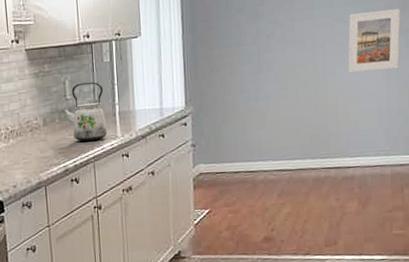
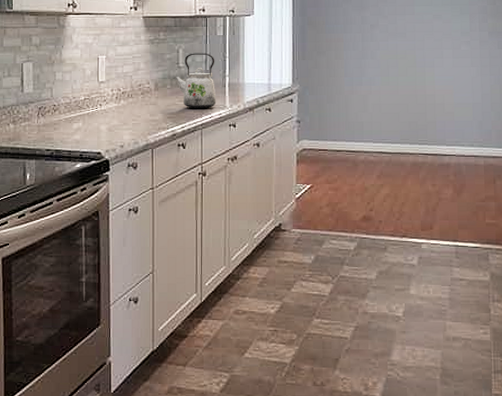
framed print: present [348,9,401,73] -> none [445,13,493,67]

